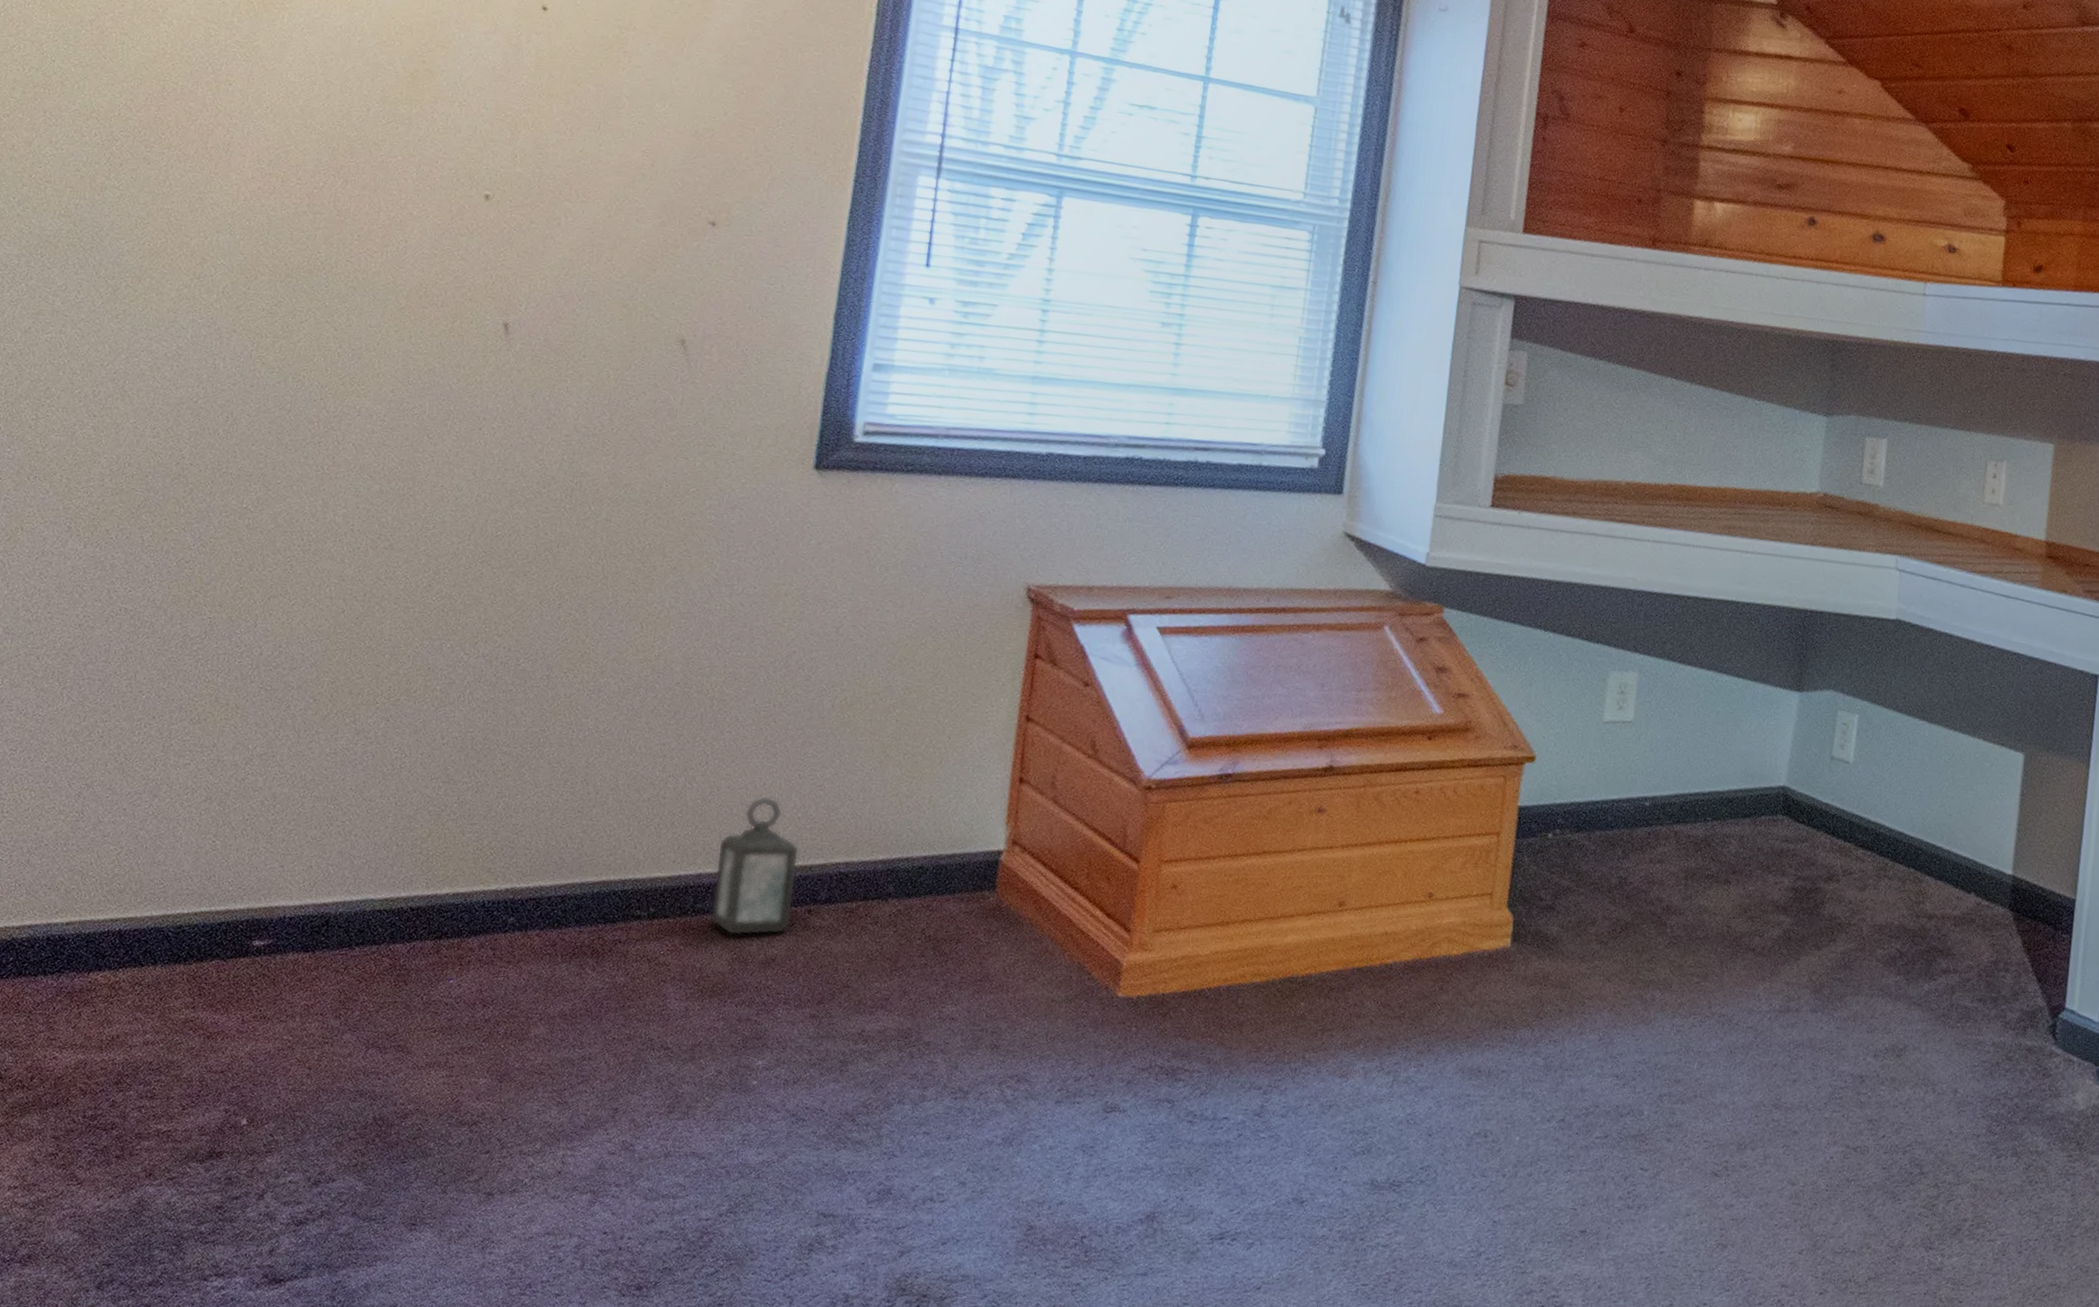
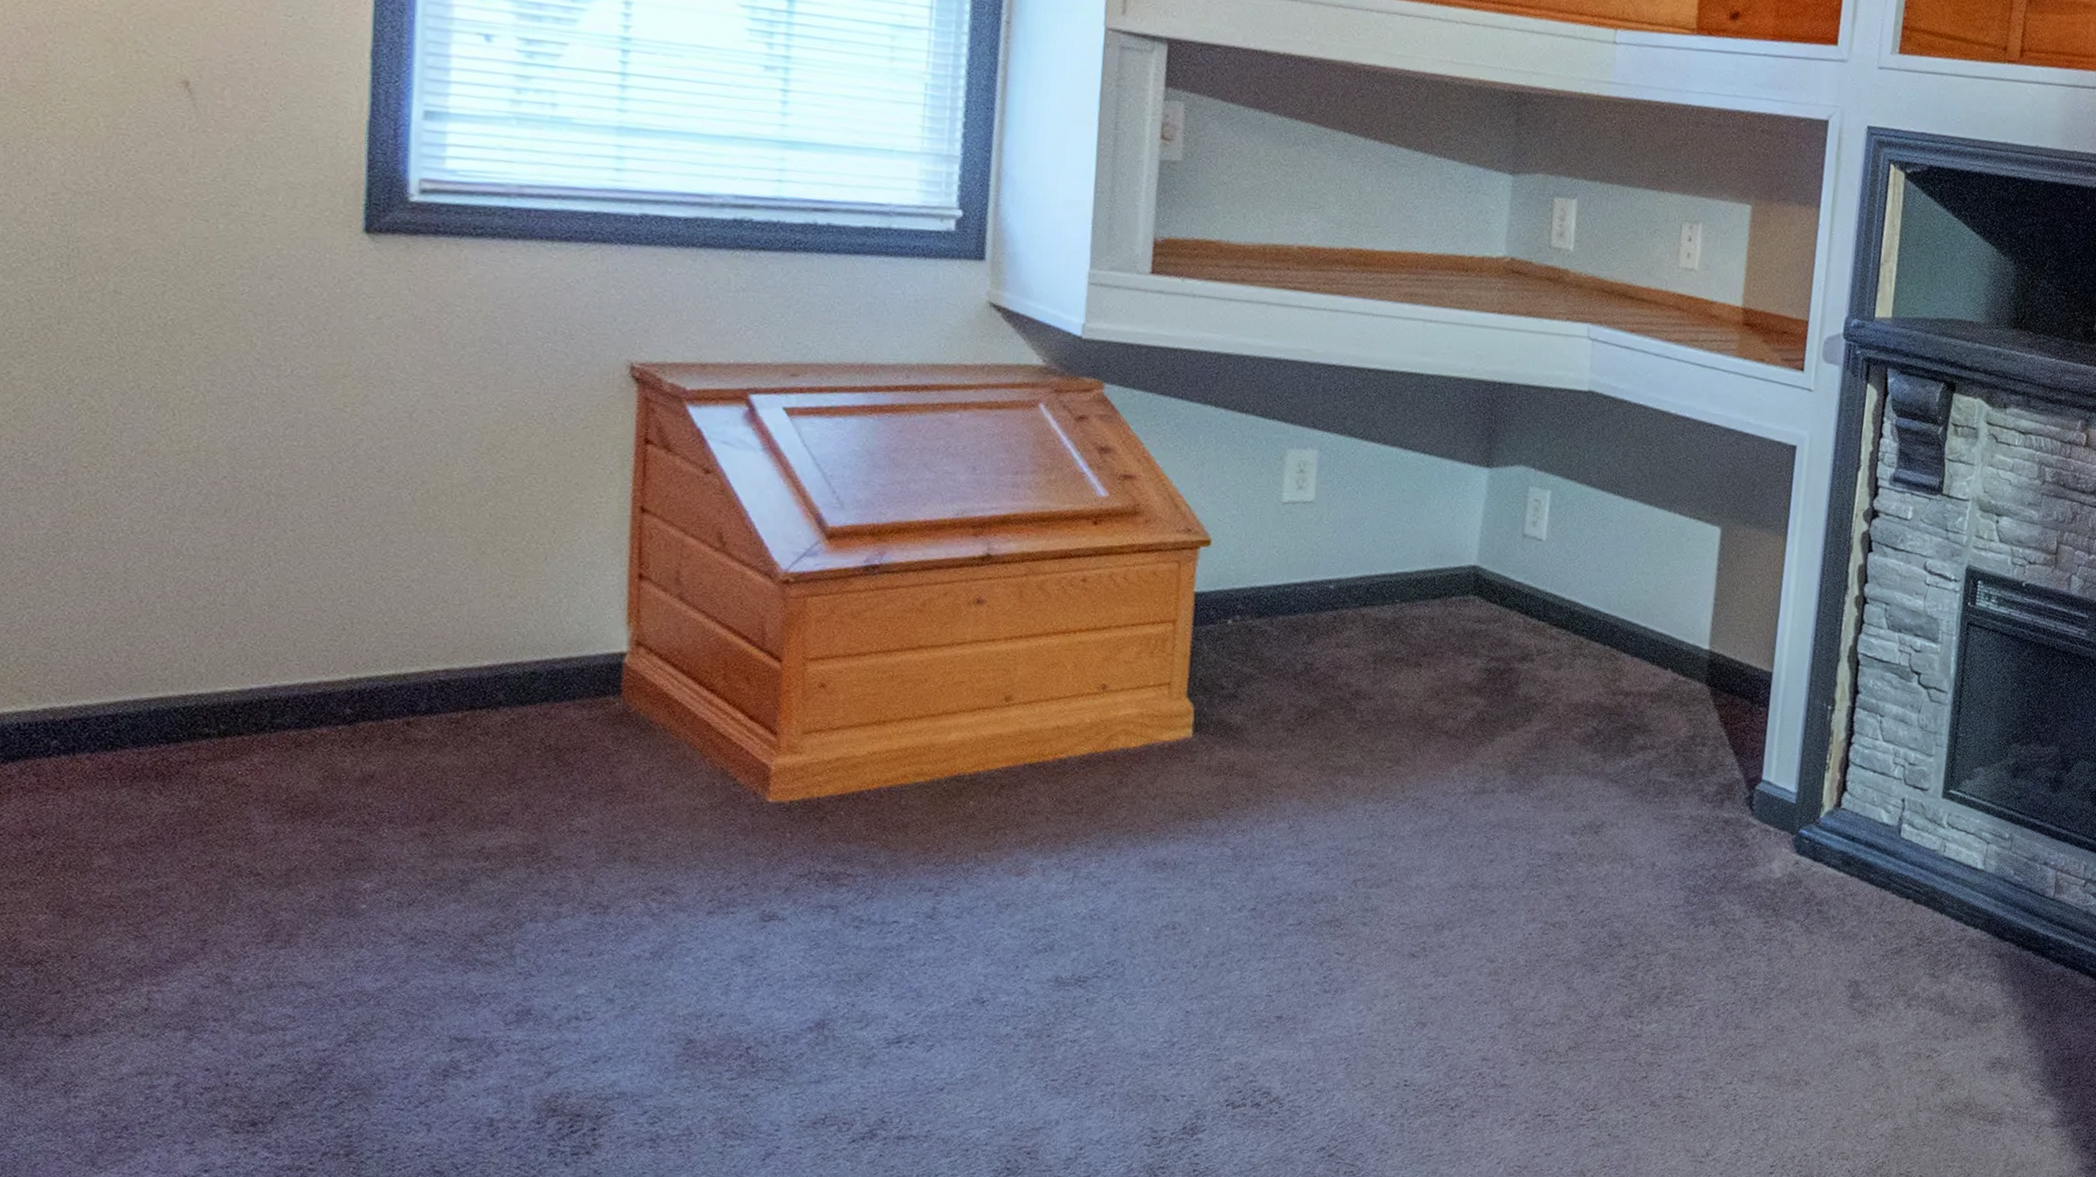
lantern: present [710,795,800,936] -> none [292,599,391,752]

